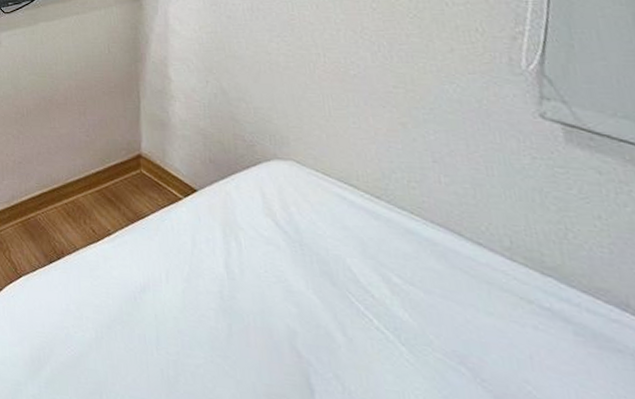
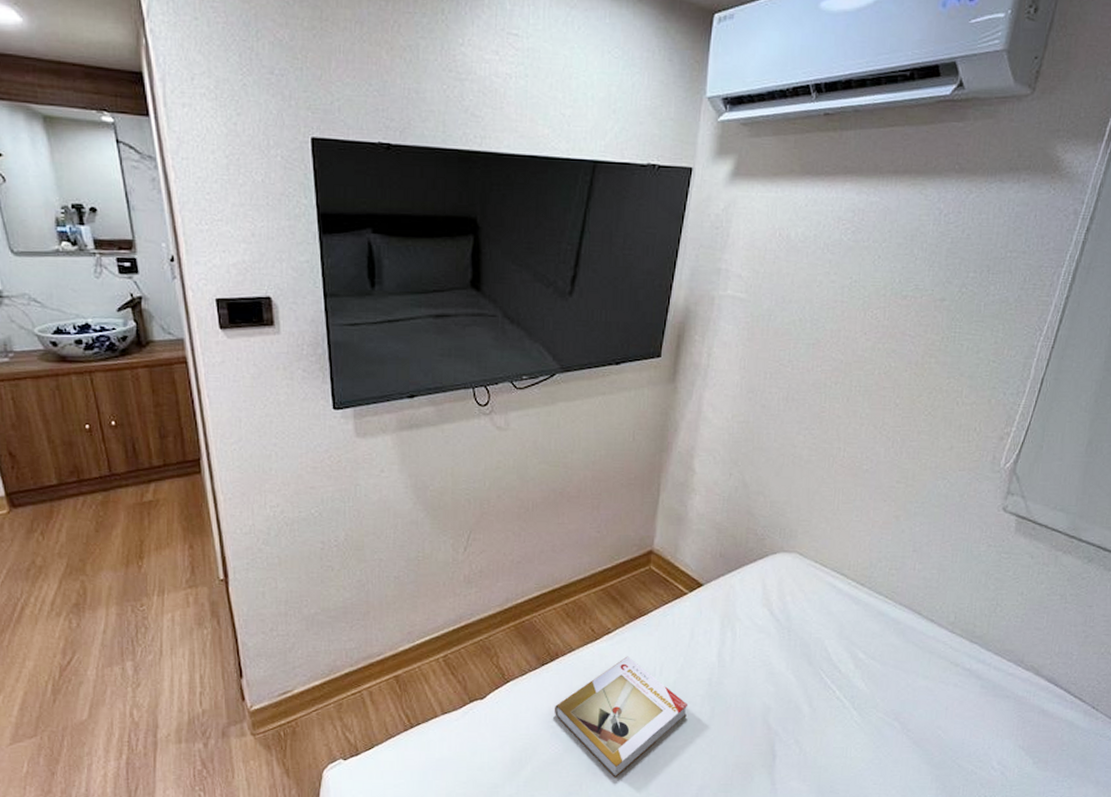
book: none [66,260,202,392] -> present [555,656,689,778]

